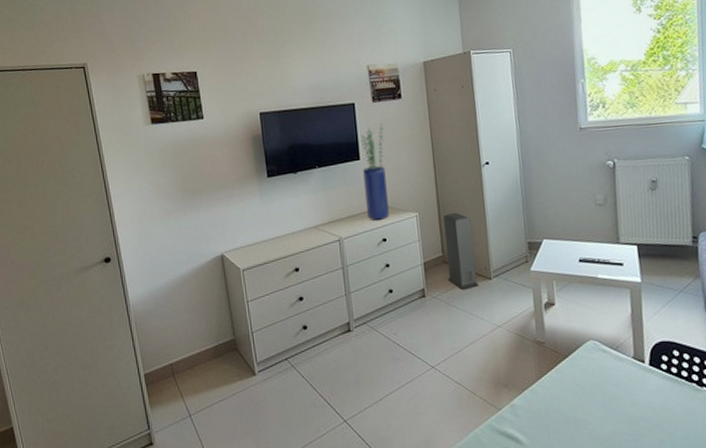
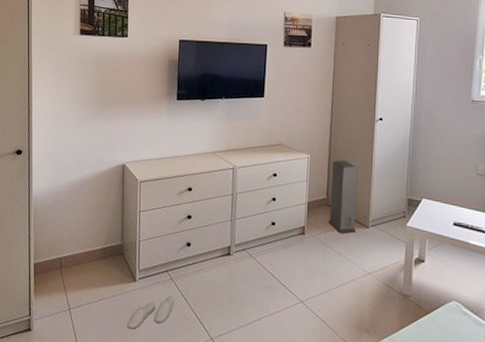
slippers: none [253,384,300,425] -> present [126,296,175,329]
vase: present [361,123,390,221] -> none [263,67,290,156]

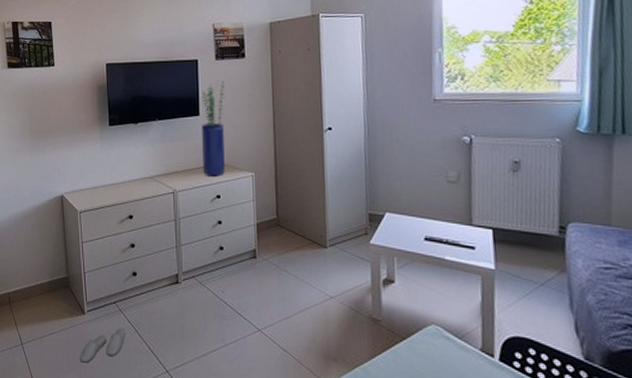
vase: none [263,67,290,156] -> present [201,81,225,176]
speaker: present [328,159,358,234] -> none [279,175,312,256]

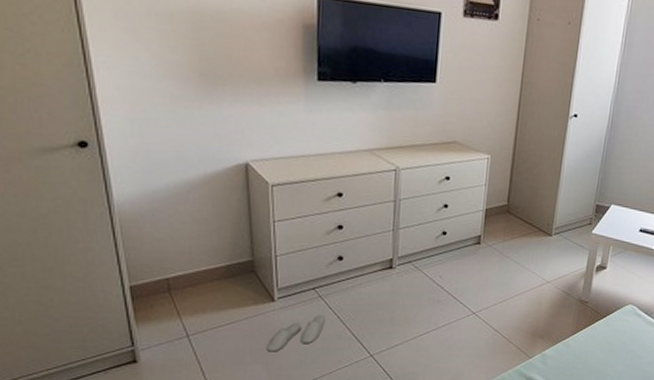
vase: present [201,81,225,176] -> none [433,44,471,156]

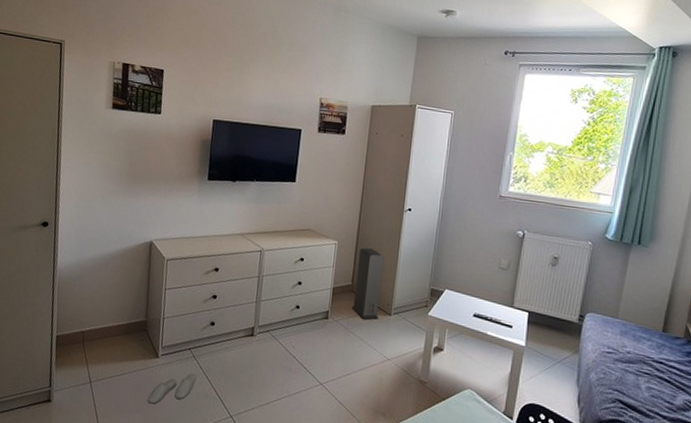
speaker: none [507,161,545,243] -> present [351,247,384,321]

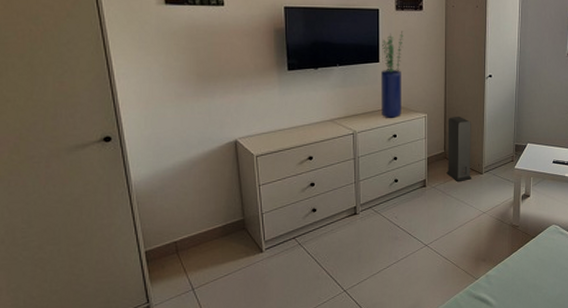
slippers: present [147,373,196,404] -> none [257,260,305,296]
vase: none [291,153,323,241] -> present [380,31,404,118]

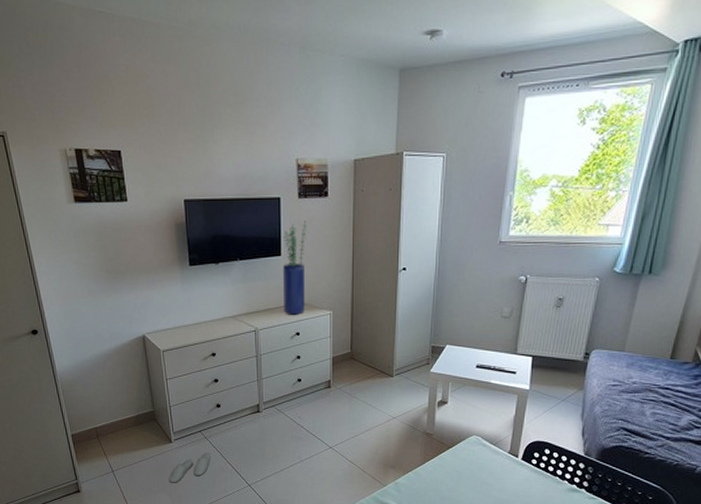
slippers: none [257,260,305,296] -> present [168,452,211,483]
speaker: present [446,116,471,183] -> none [353,313,381,385]

